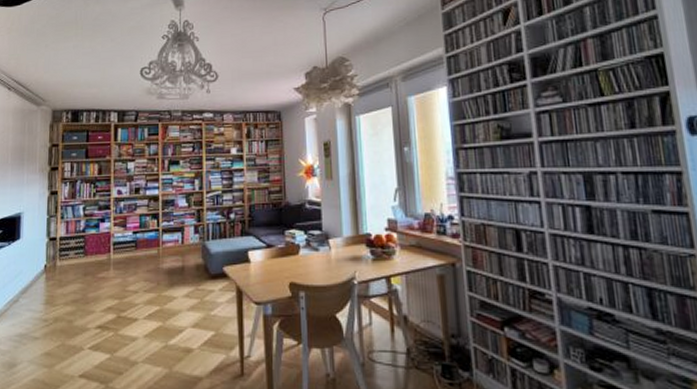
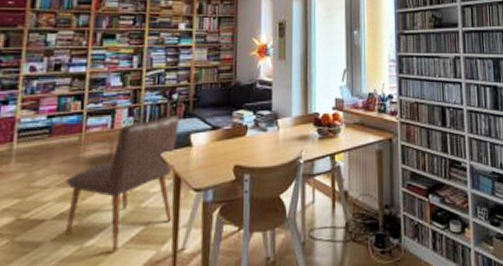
chair: none [150,232,238,351] -> present [65,114,179,251]

